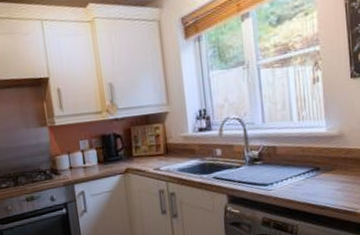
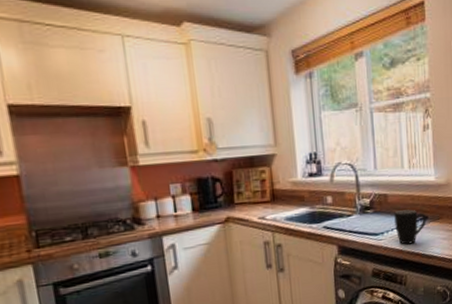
mug: none [284,160,318,195] -> present [394,209,426,245]

